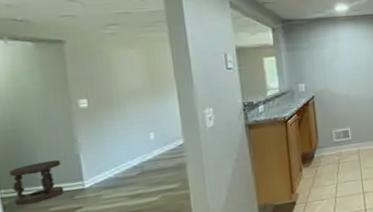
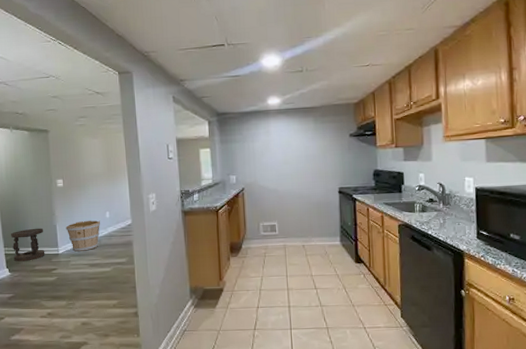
wooden bucket: none [93,143,143,183] -> present [65,220,101,252]

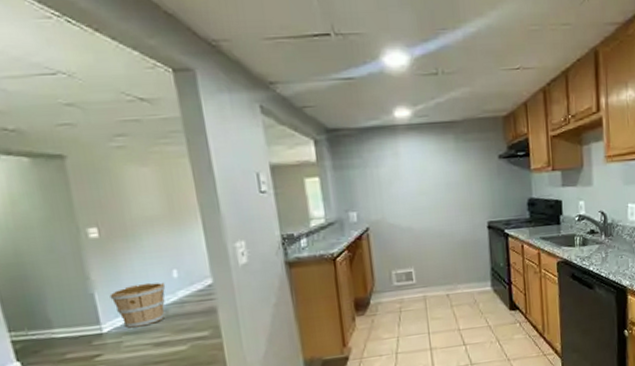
stool: present [11,228,45,262] -> none [18,299,81,351]

